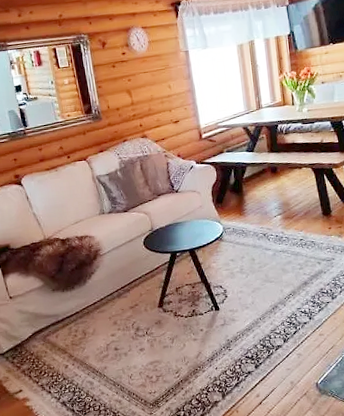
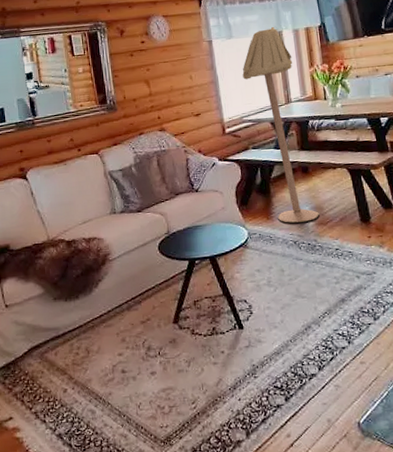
floor lamp: none [217,36,286,218] -> present [242,26,319,223]

